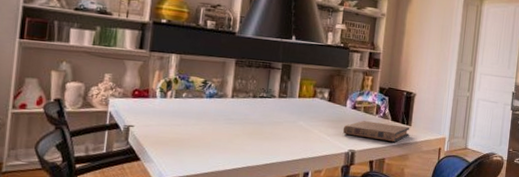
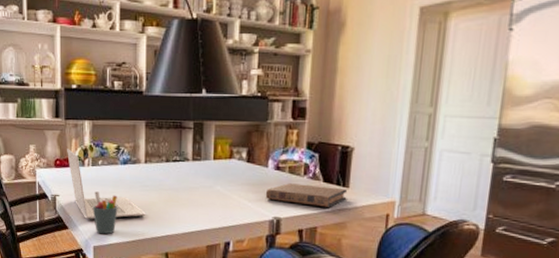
laptop: none [148,80,228,151] -> present [67,149,146,219]
pen holder: none [170,123,200,166] -> present [92,191,118,235]

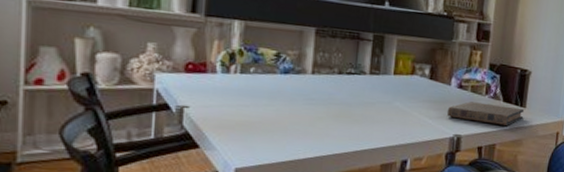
laptop: present [67,149,146,219] -> none [205,51,310,136]
pen holder: present [92,191,118,235] -> none [237,103,274,154]

